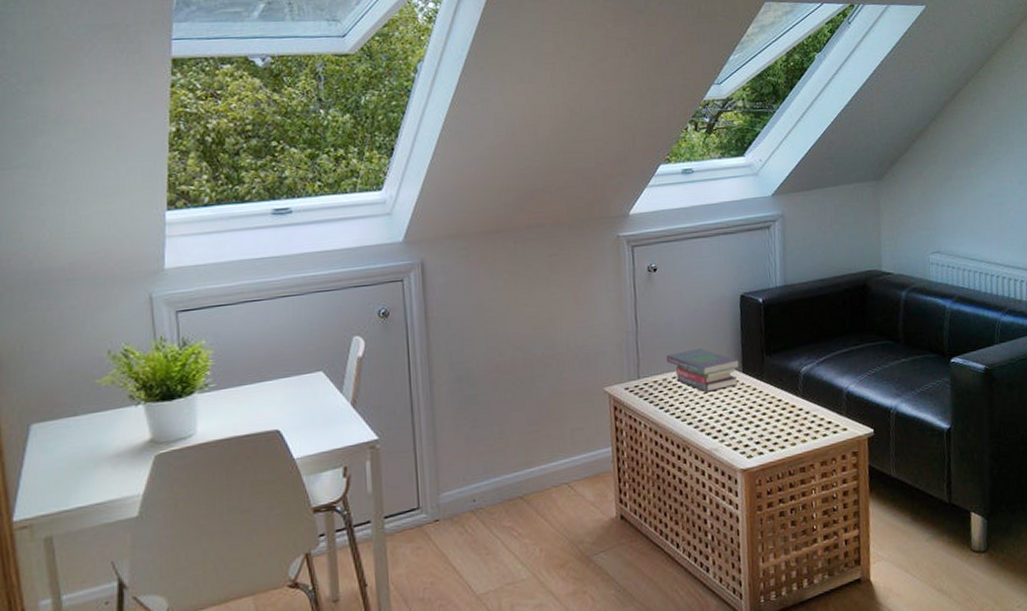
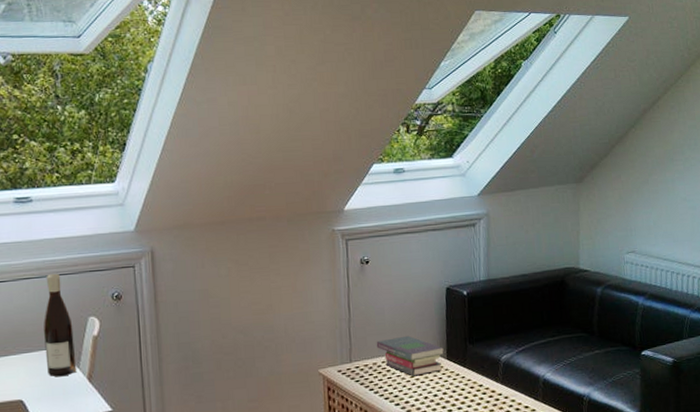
bottle: none [302,289,340,404] -> present [43,273,77,377]

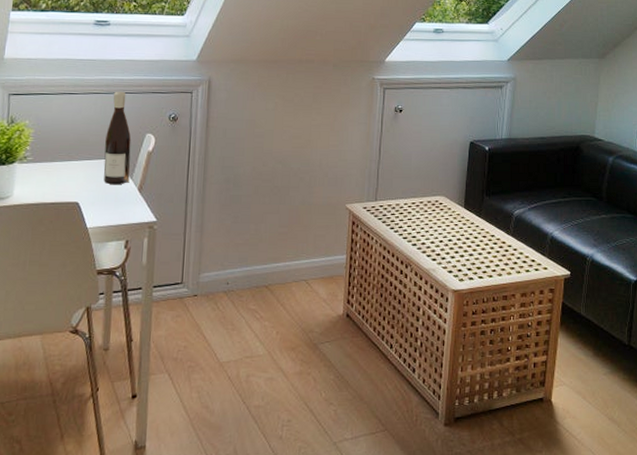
books: present [376,335,444,377] -> none [401,182,462,220]

